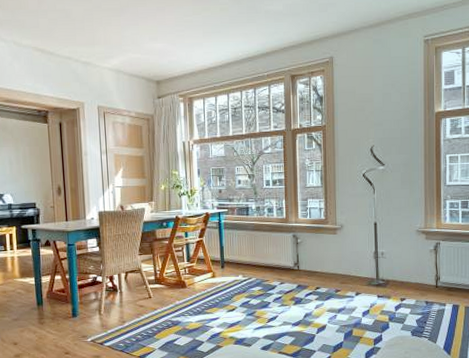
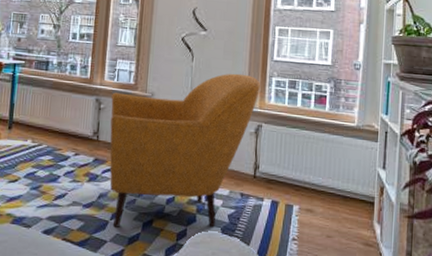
armchair: none [306,200,437,339] -> present [110,73,261,227]

